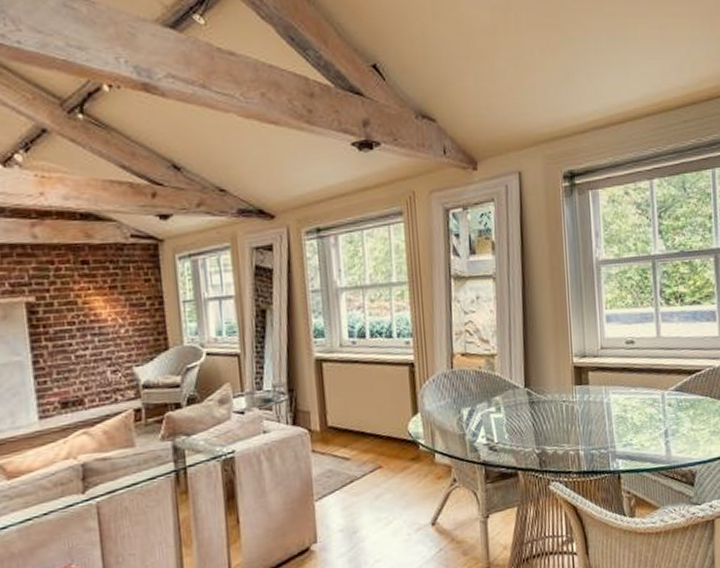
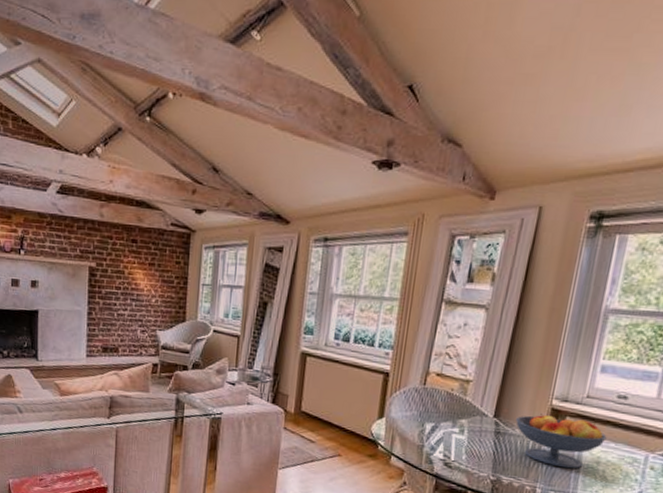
fruit bowl: none [545,371,627,424] -> present [516,414,607,469]

